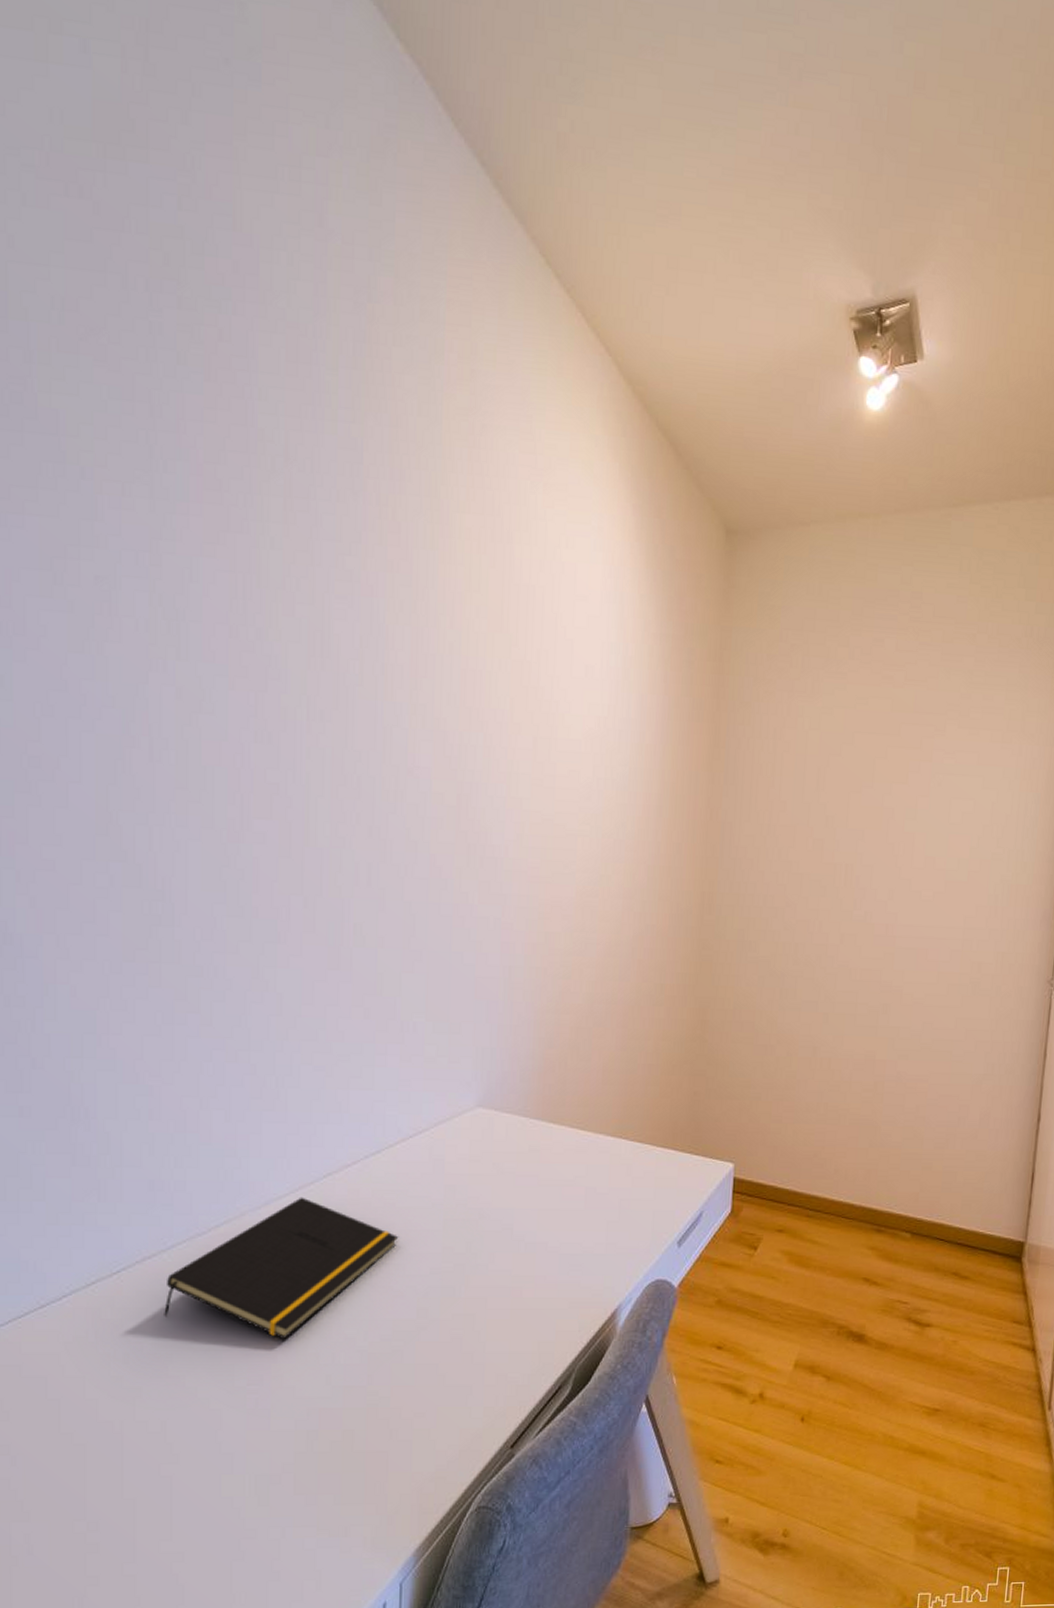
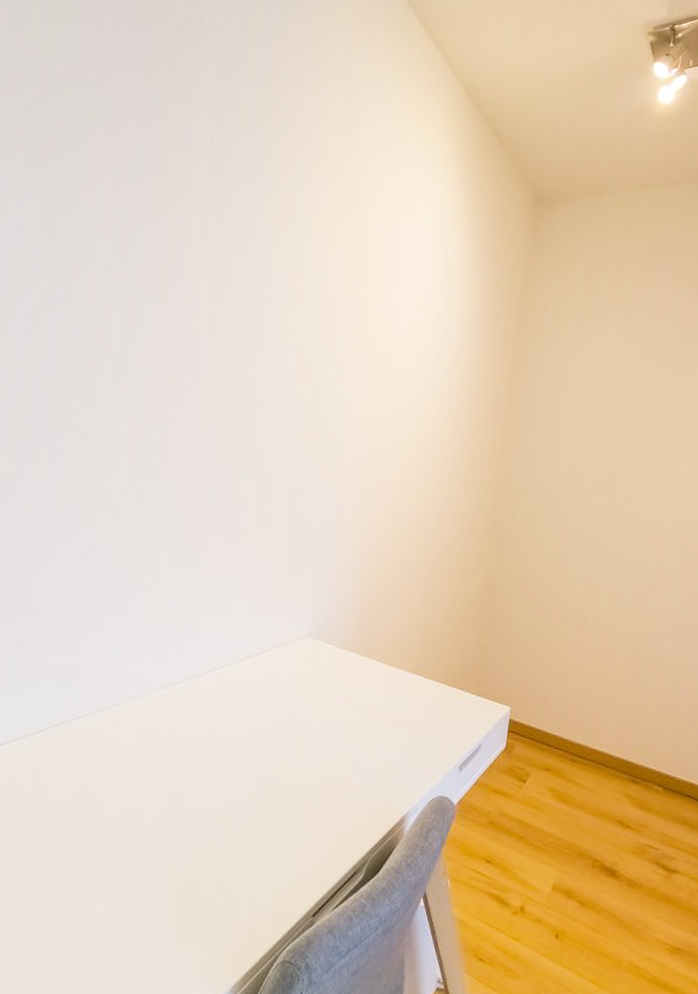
notepad: present [162,1197,399,1340] -> none [67,691,241,801]

